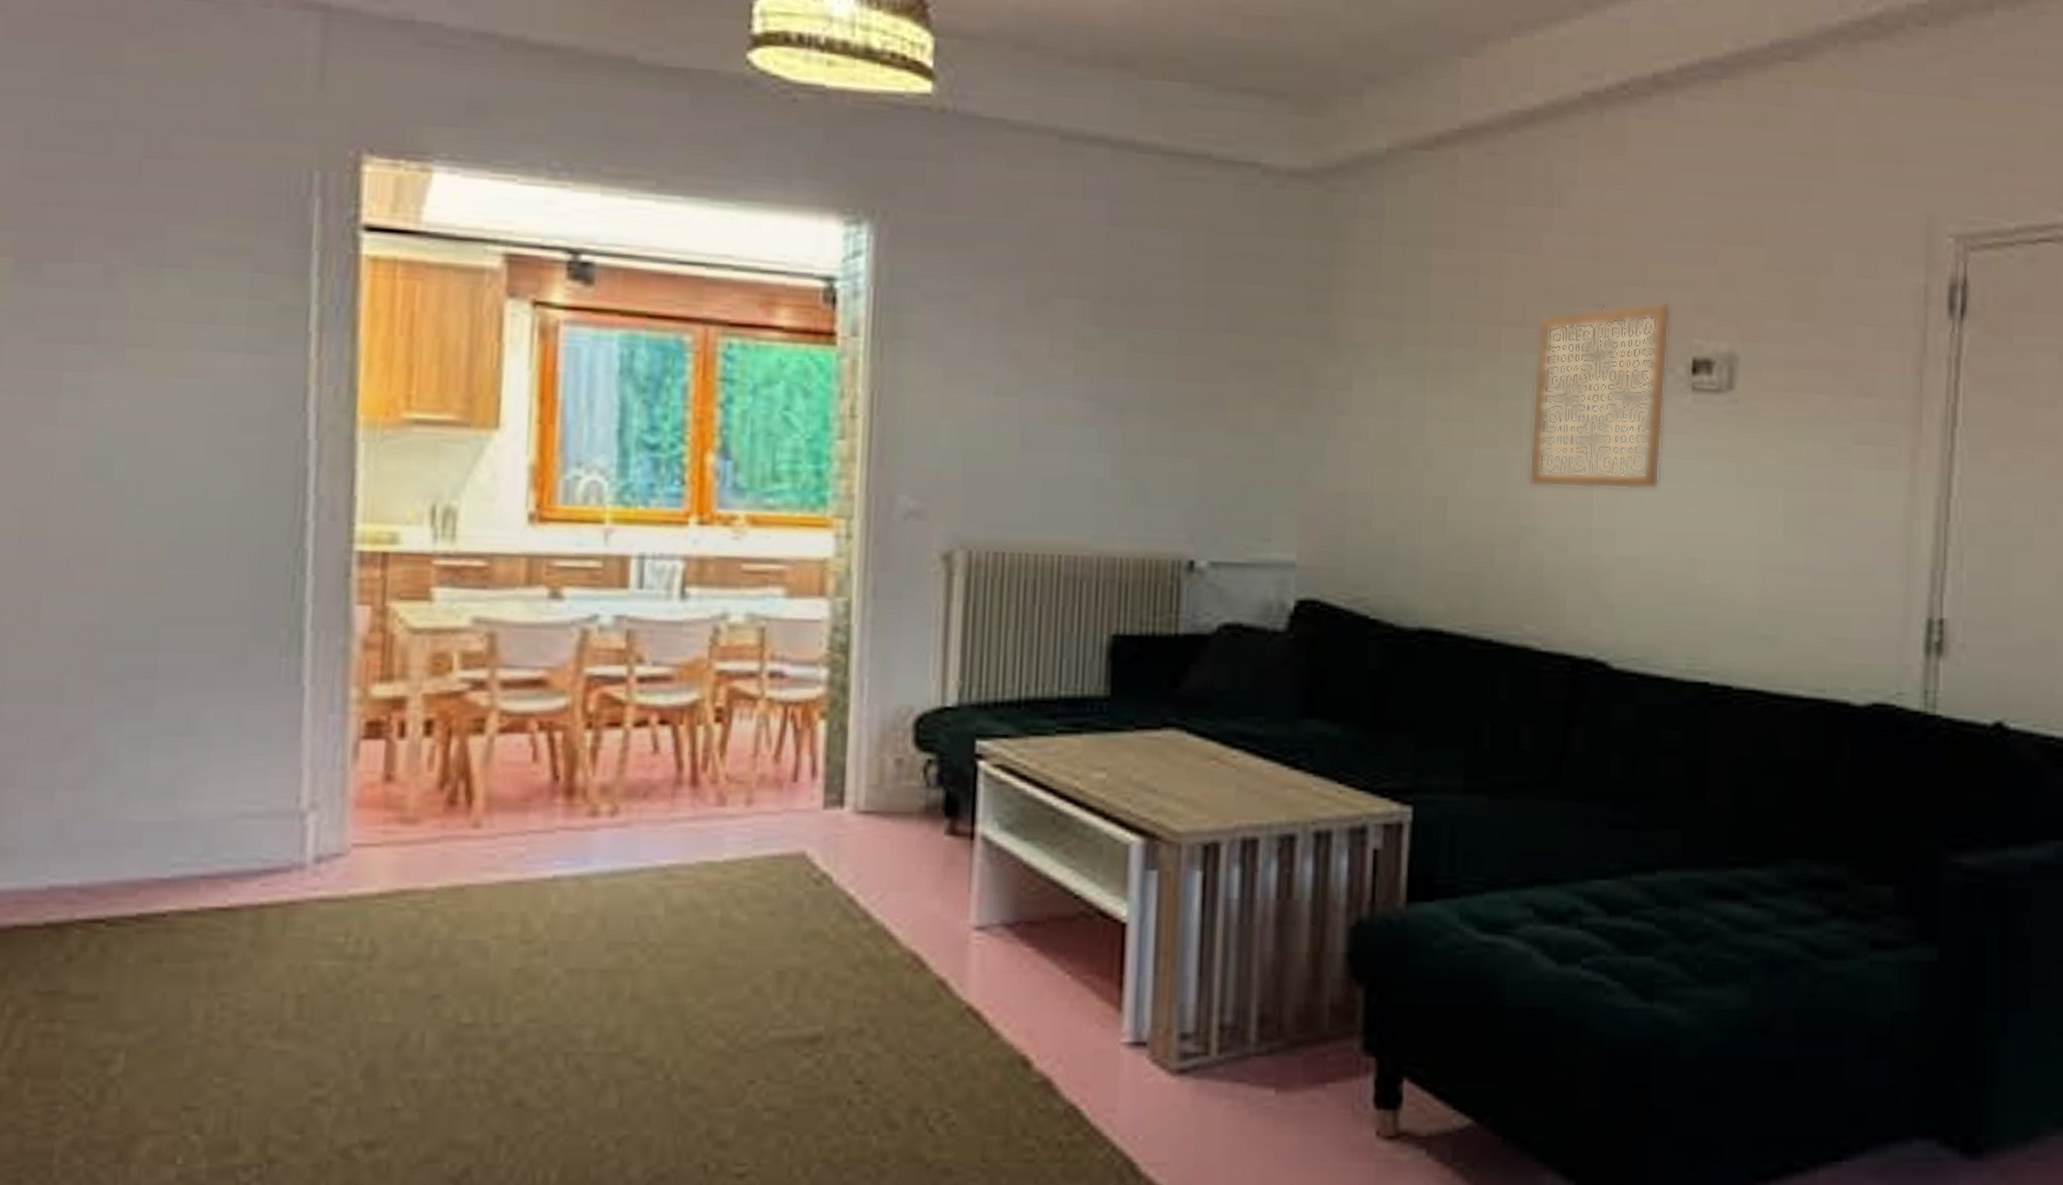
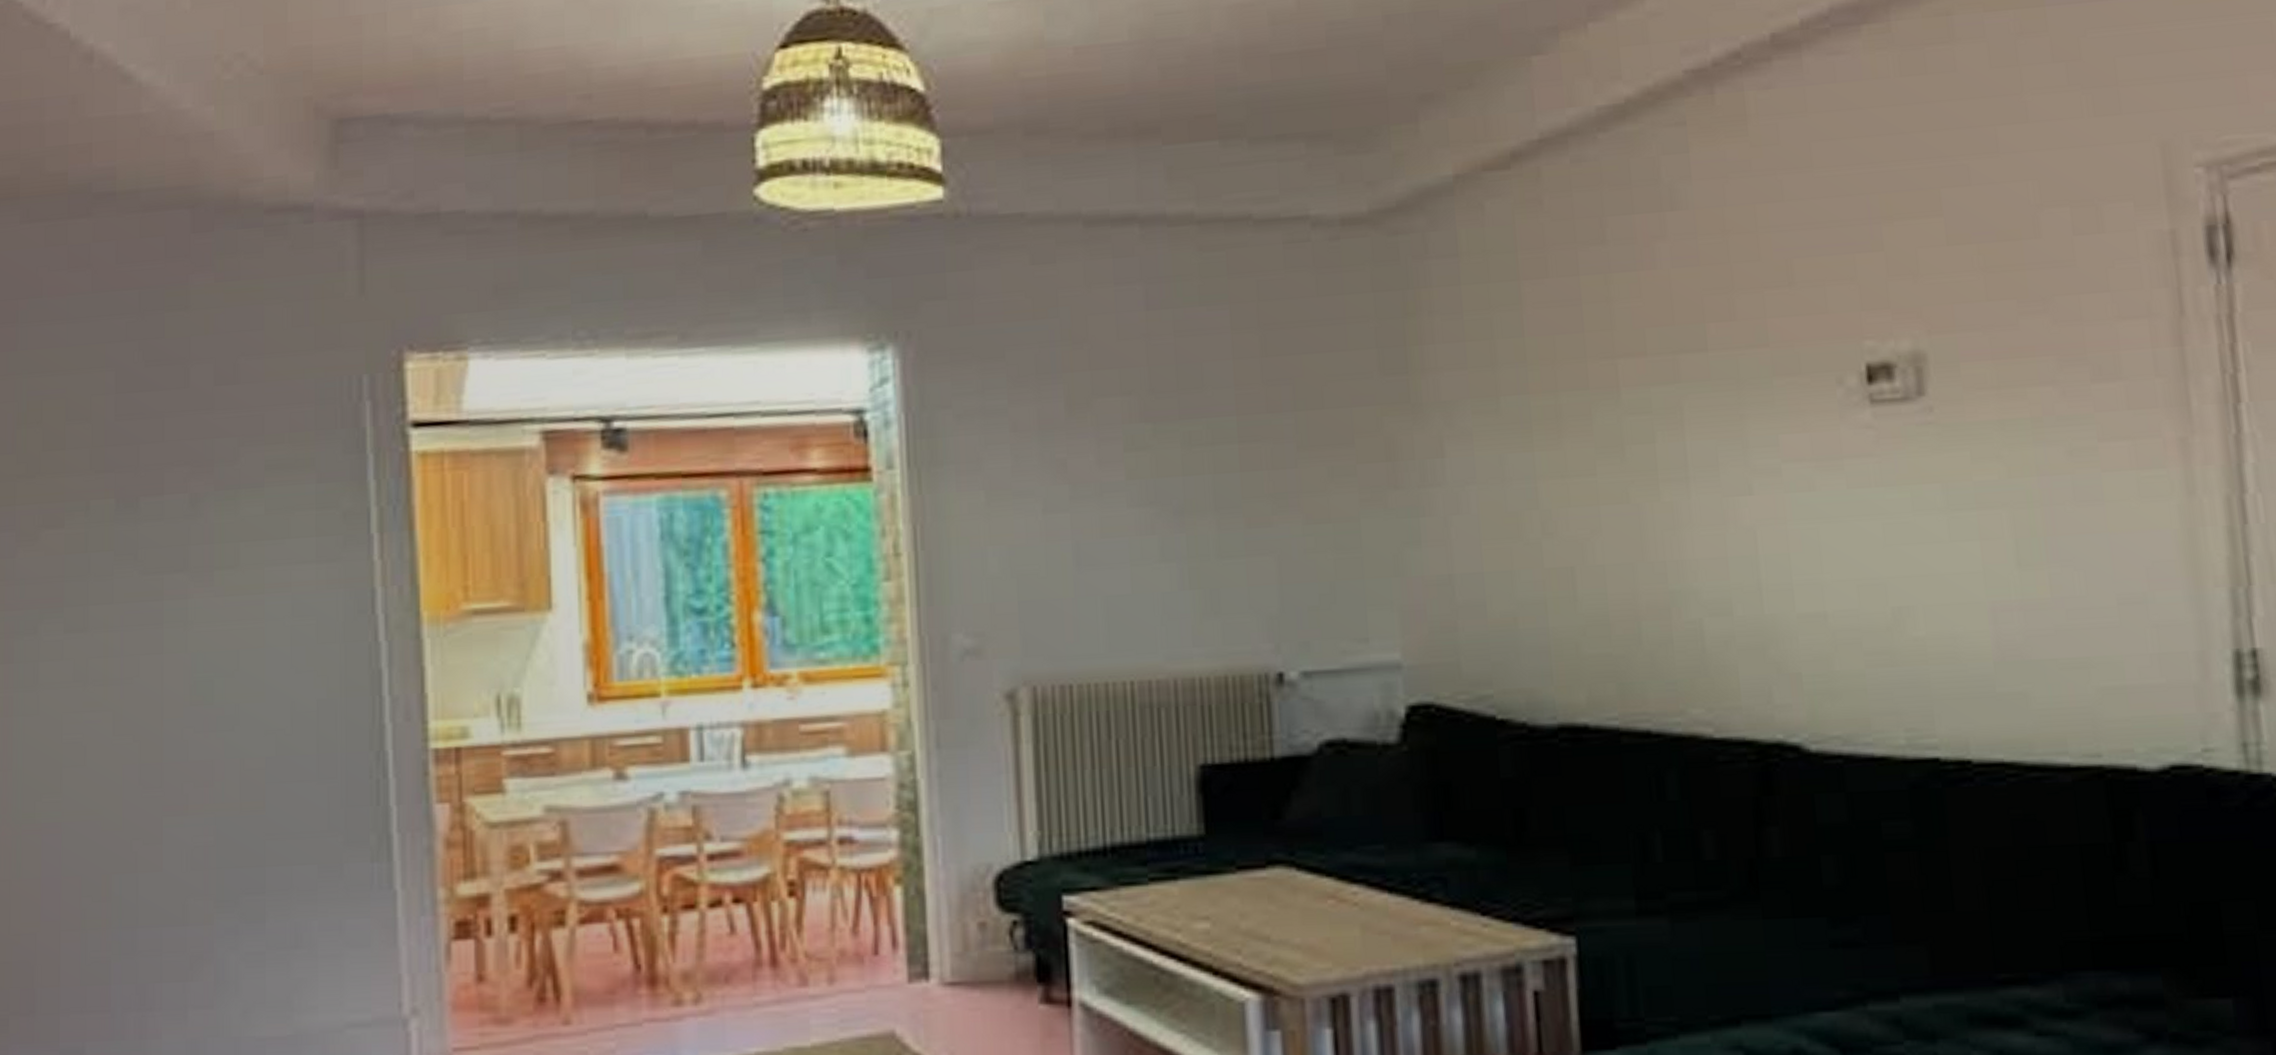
wall art: present [1527,301,1671,491] -> none [1660,301,1843,543]

